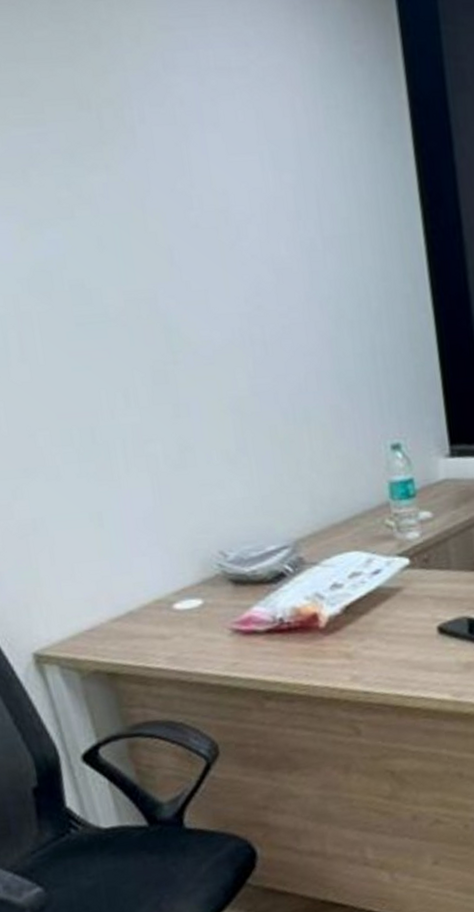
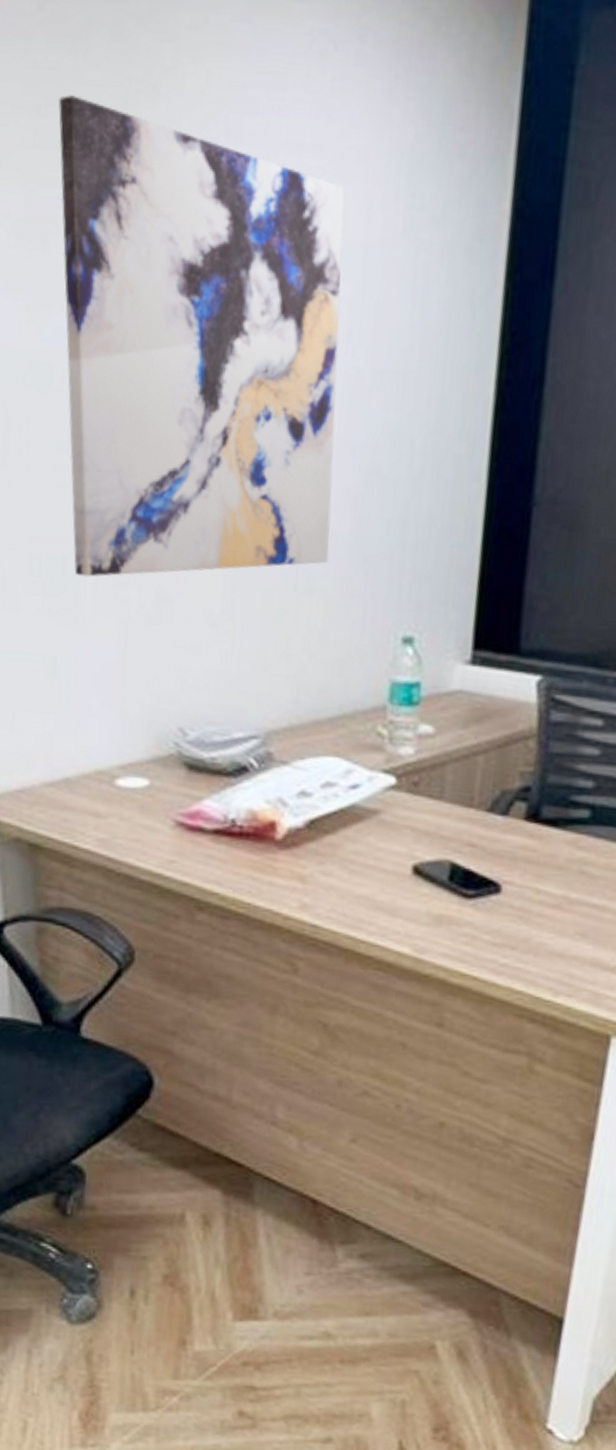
wall art: none [15,51,318,442] -> present [58,95,345,577]

